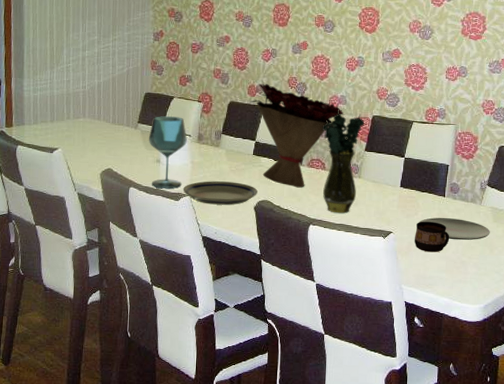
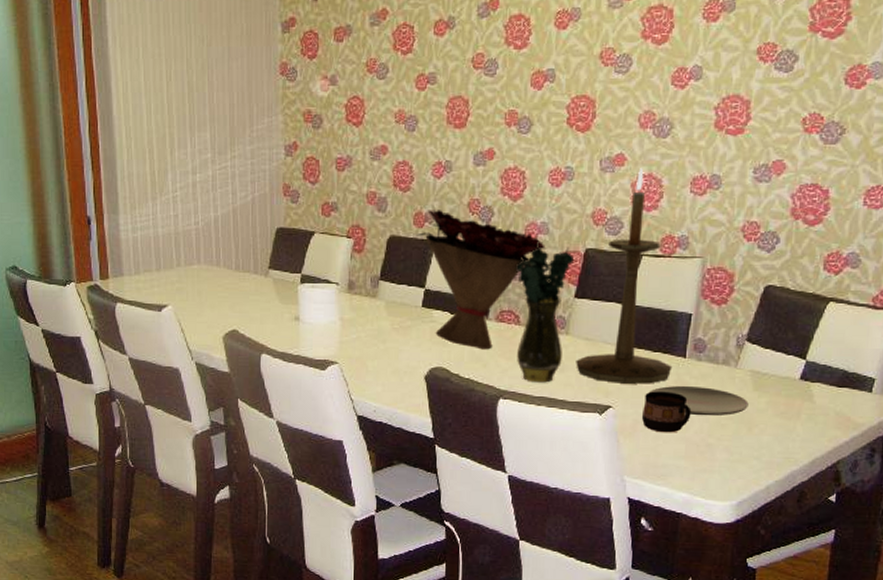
wine glass: present [148,116,187,188] -> none [283,258,334,354]
plate: present [183,181,258,205] -> none [330,343,429,375]
candlestick: none [366,60,436,216] -> present [576,168,673,384]

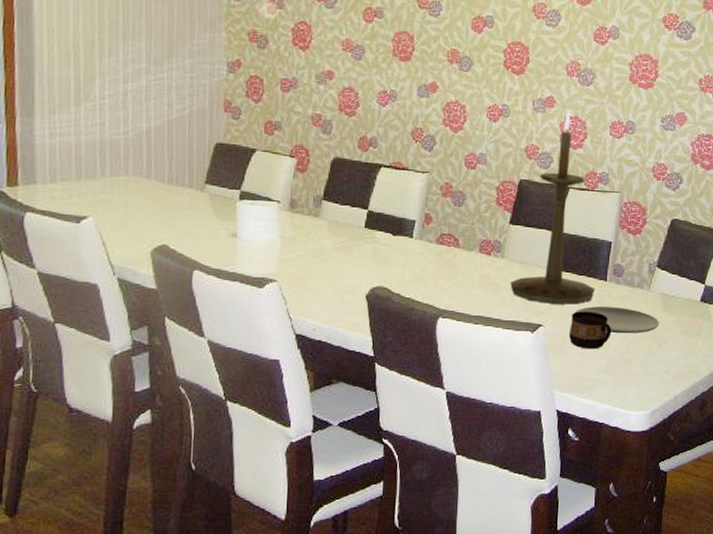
flower bouquet: present [416,210,546,350] -> none [360,135,484,271]
vase: present [515,242,575,383] -> none [455,171,510,303]

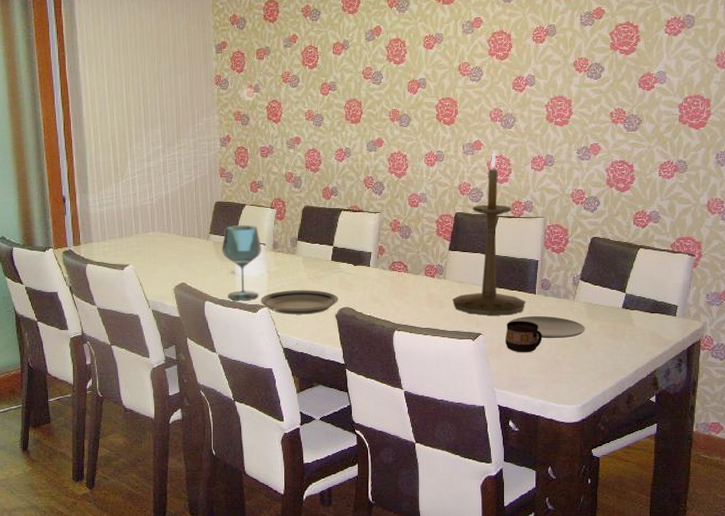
wine glass: none [220,175,275,272] -> present [221,225,262,300]
plate: none [268,261,371,294] -> present [260,290,338,315]

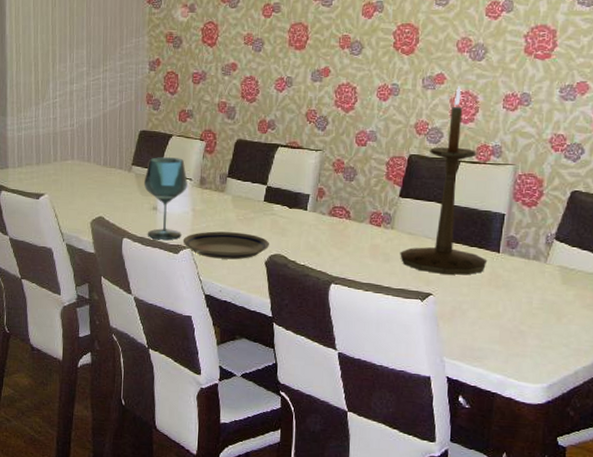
cup: present [505,321,543,353] -> none [459,282,505,320]
plate: present [509,315,585,339] -> none [465,277,558,306]

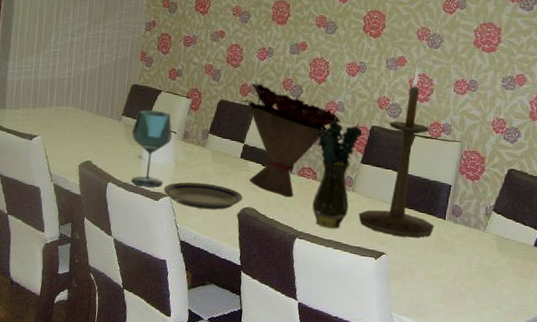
flower bouquet: none [260,118,374,240] -> present [240,83,341,198]
vase: none [346,148,400,271] -> present [312,116,363,229]

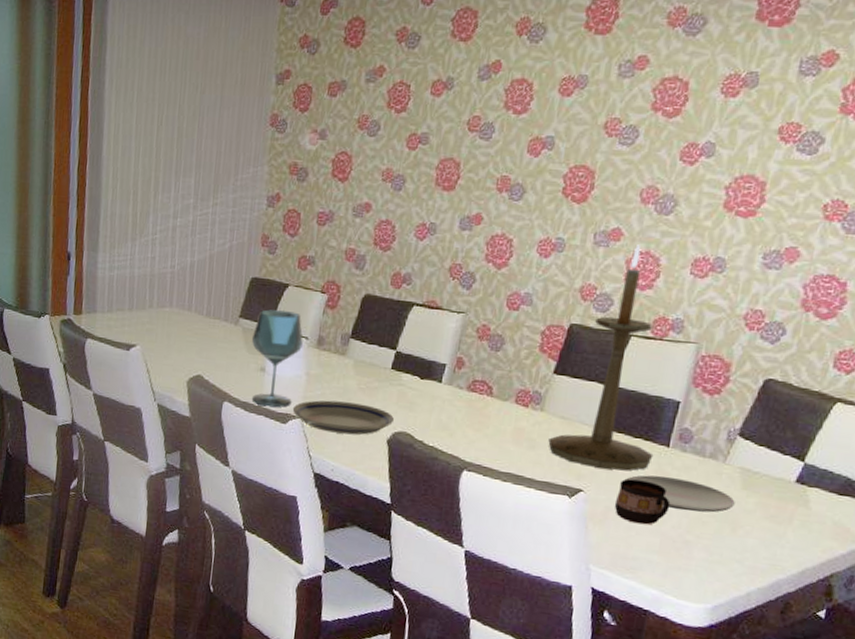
flower bouquet: present [240,83,341,198] -> none [392,271,528,419]
vase: present [312,116,363,229] -> none [485,313,558,458]
cup: none [408,244,448,280] -> present [614,479,670,525]
plate: none [414,241,493,270] -> present [624,475,735,513]

